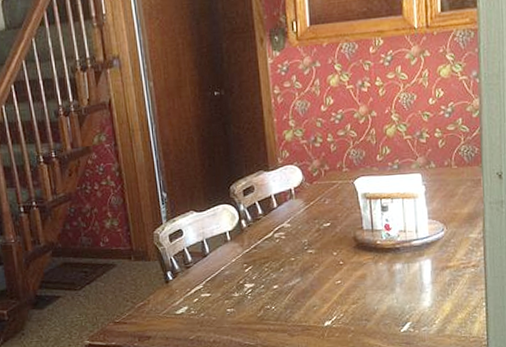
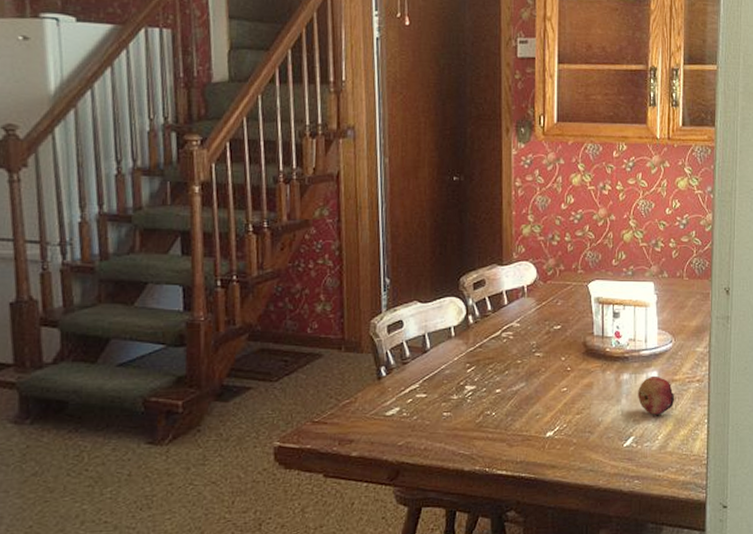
fruit: none [412,263,451,301] -> present [638,375,675,415]

